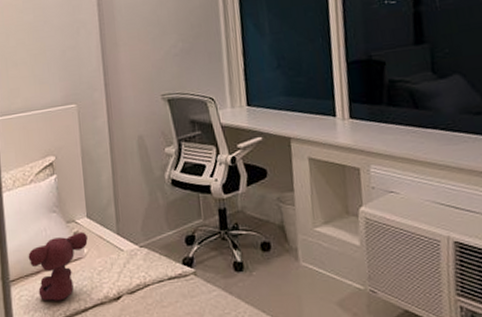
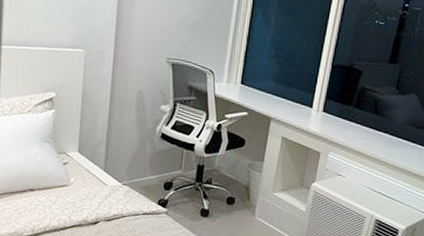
teddy bear: present [28,231,88,301] -> none [16,163,76,218]

